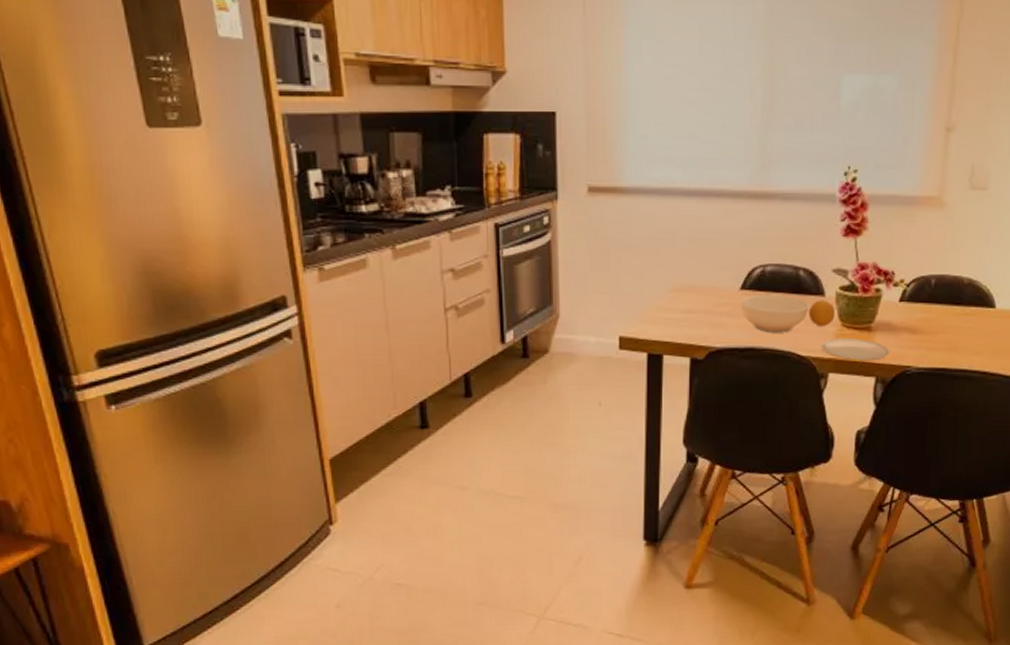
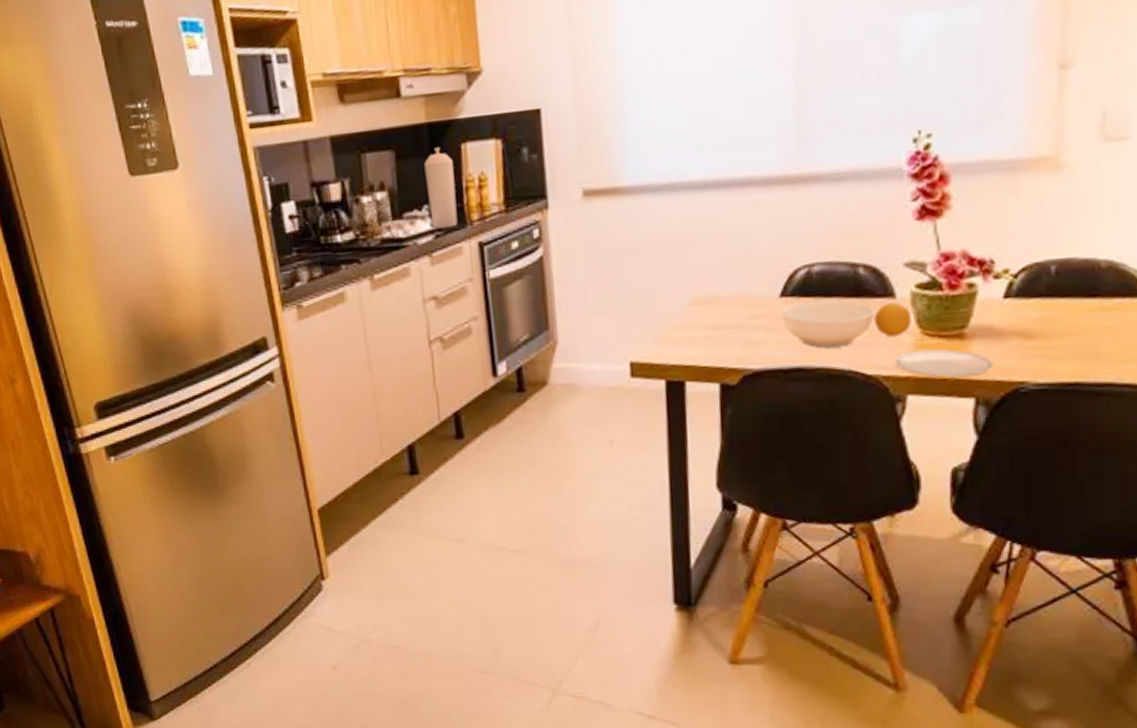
canister: none [449,135,477,208] -> present [424,147,458,229]

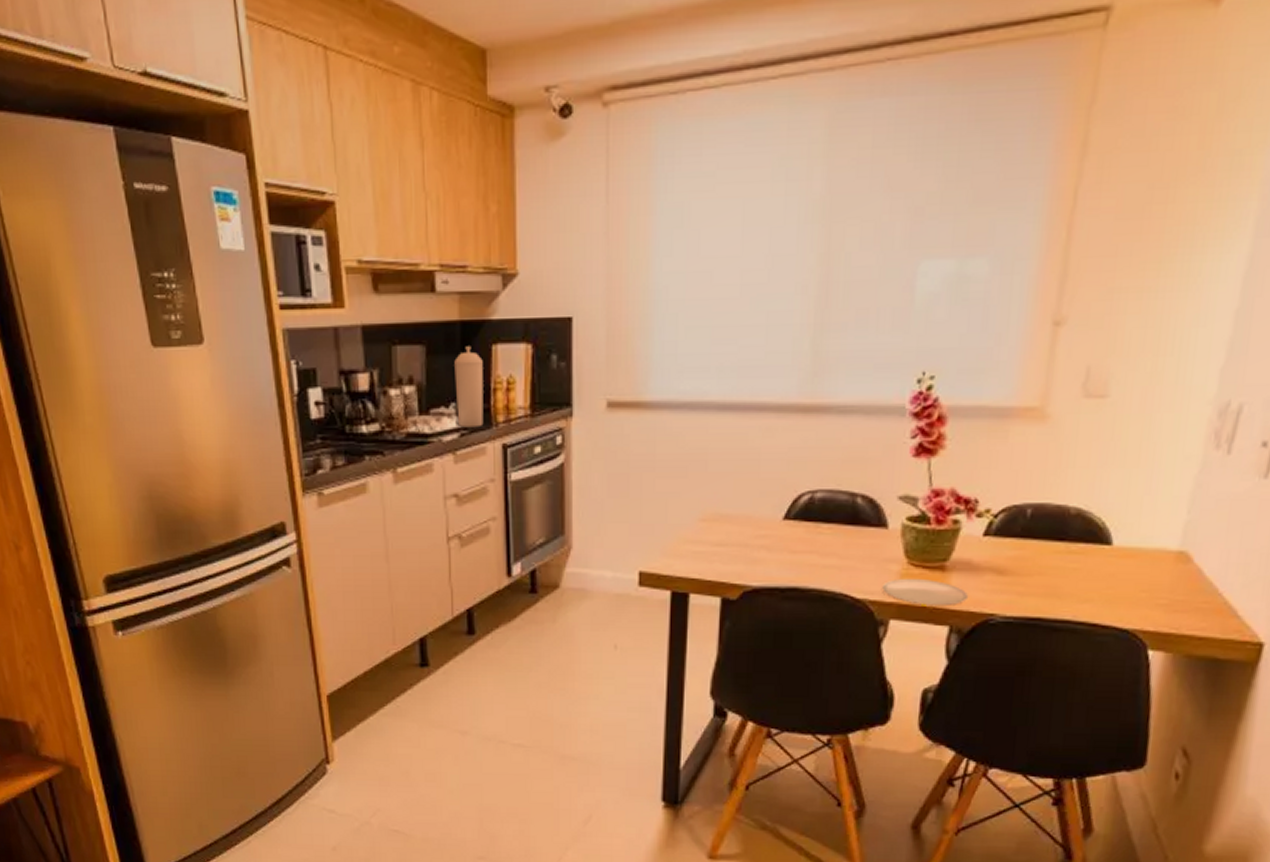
bowl: present [780,300,875,347] -> none [782,525,869,570]
fruit: present [874,303,911,337] -> none [866,533,900,565]

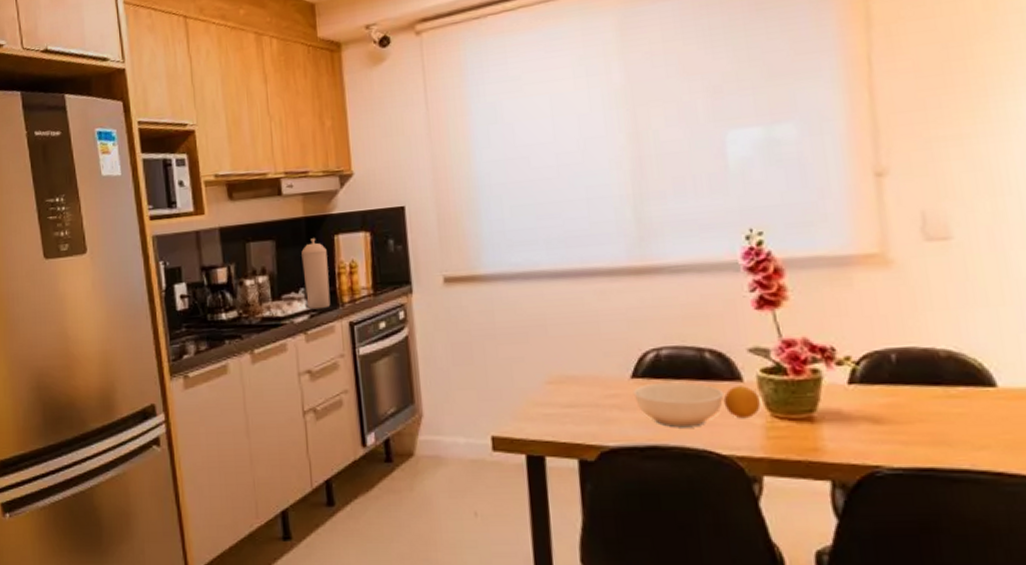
bowl: none [782,525,869,570] -> present [633,381,725,427]
fruit: none [866,533,900,565] -> present [723,386,761,419]
plate: present [882,578,969,607] -> none [748,431,847,460]

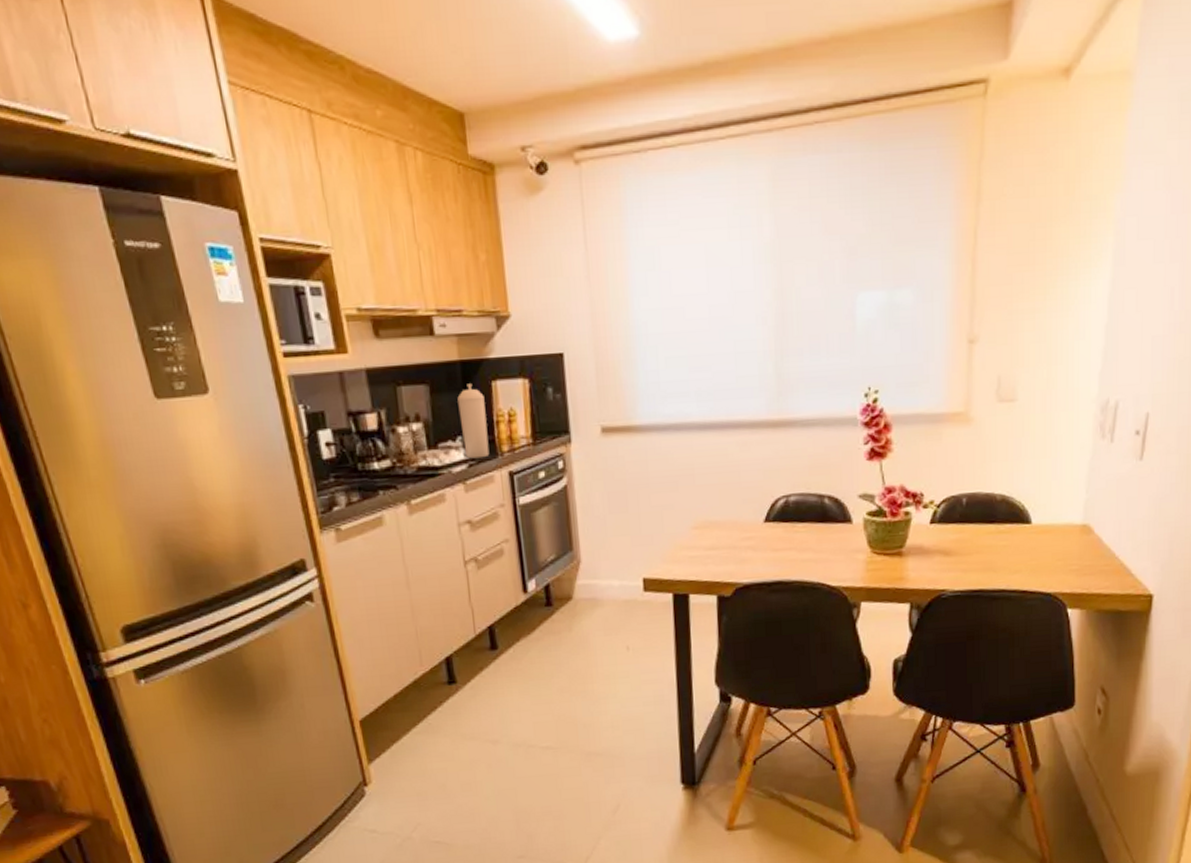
bowl: present [633,381,725,427] -> none [765,524,837,564]
fruit: present [723,386,761,419] -> none [836,527,864,555]

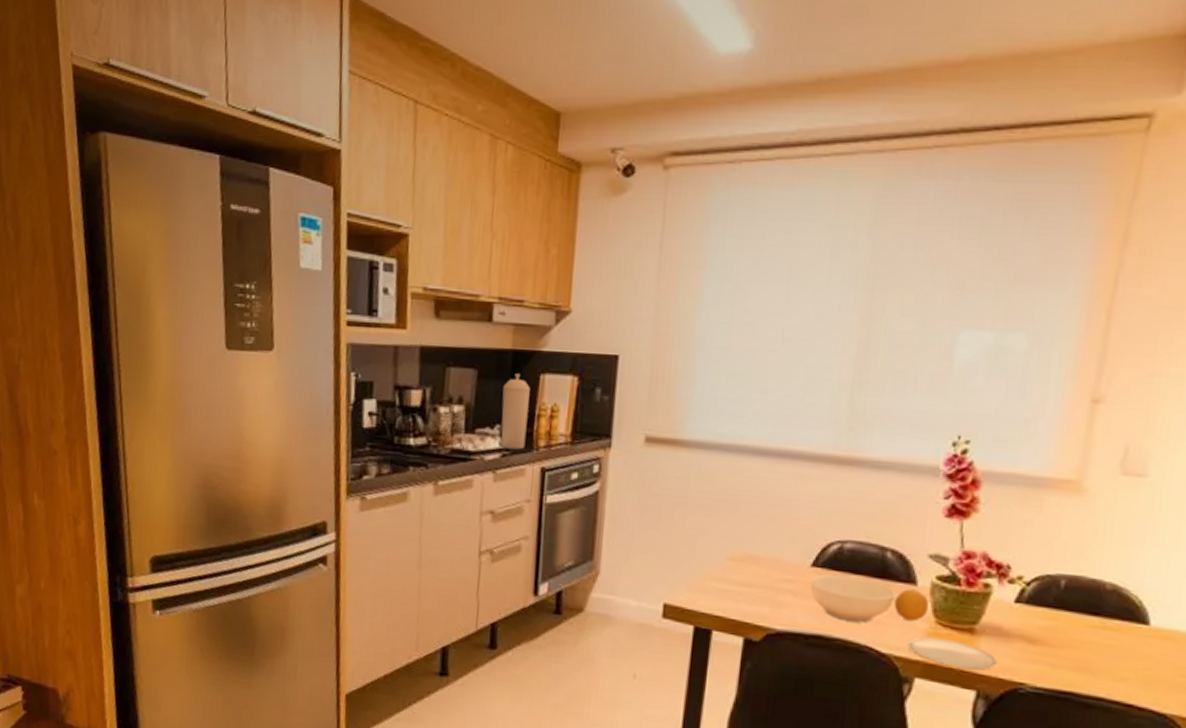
bowl: none [765,524,837,564] -> present [809,574,897,622]
fruit: none [836,527,864,555] -> present [894,589,929,622]
plate: none [852,564,924,588] -> present [908,637,998,671]

